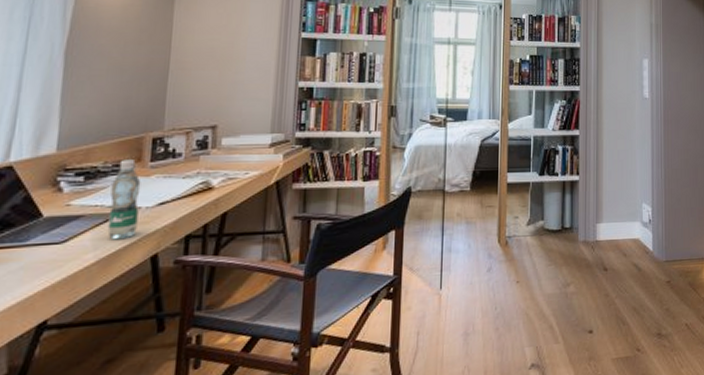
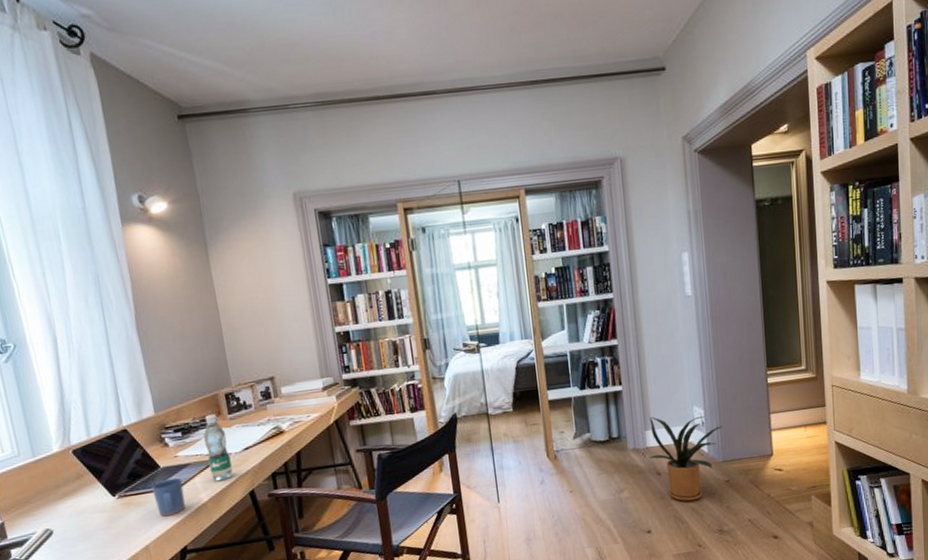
mug: none [21,231,67,280] -> present [151,477,186,517]
house plant: none [598,210,668,302] -> present [649,415,723,502]

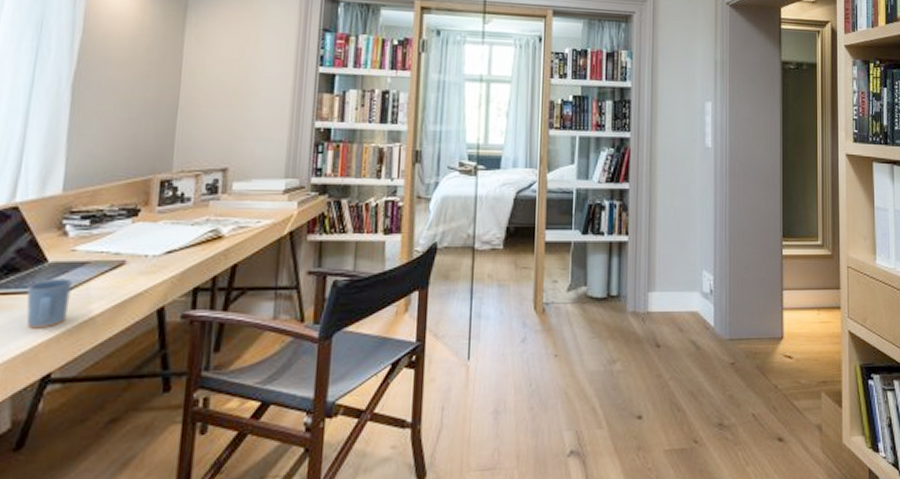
bottle: present [203,414,233,482] -> none [113,203,148,290]
house plant: present [649,415,723,502] -> none [649,277,732,384]

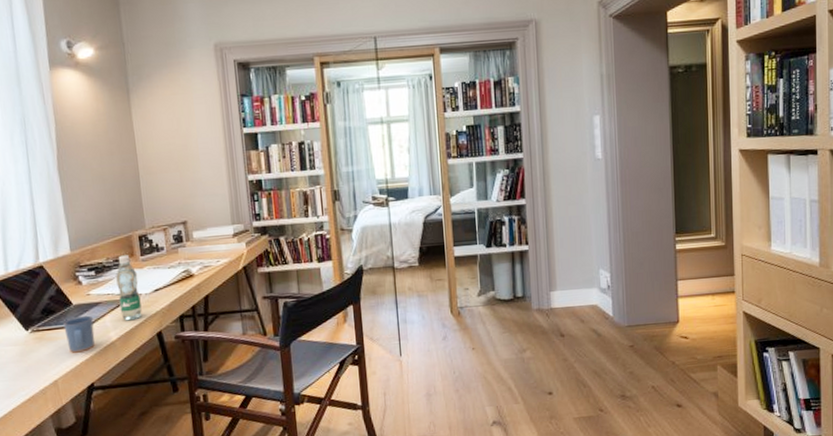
bottle: none [113,203,148,290] -> present [116,255,142,321]

